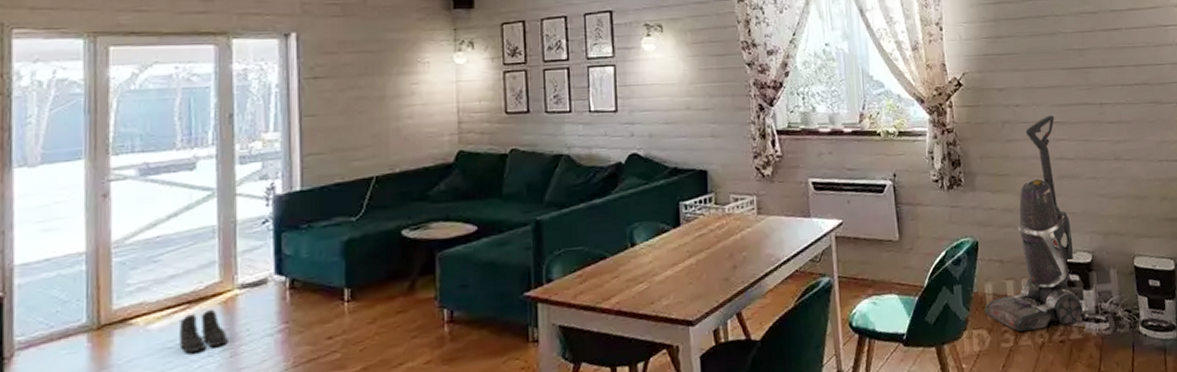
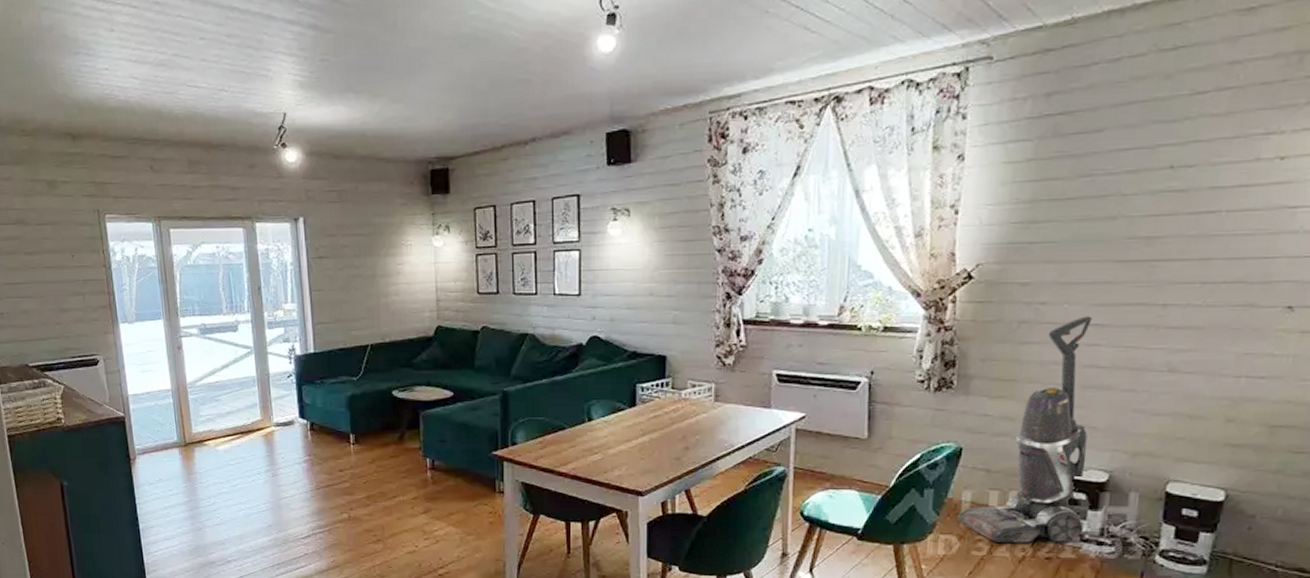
boots: present [179,308,228,354] -> none [237,439,270,471]

